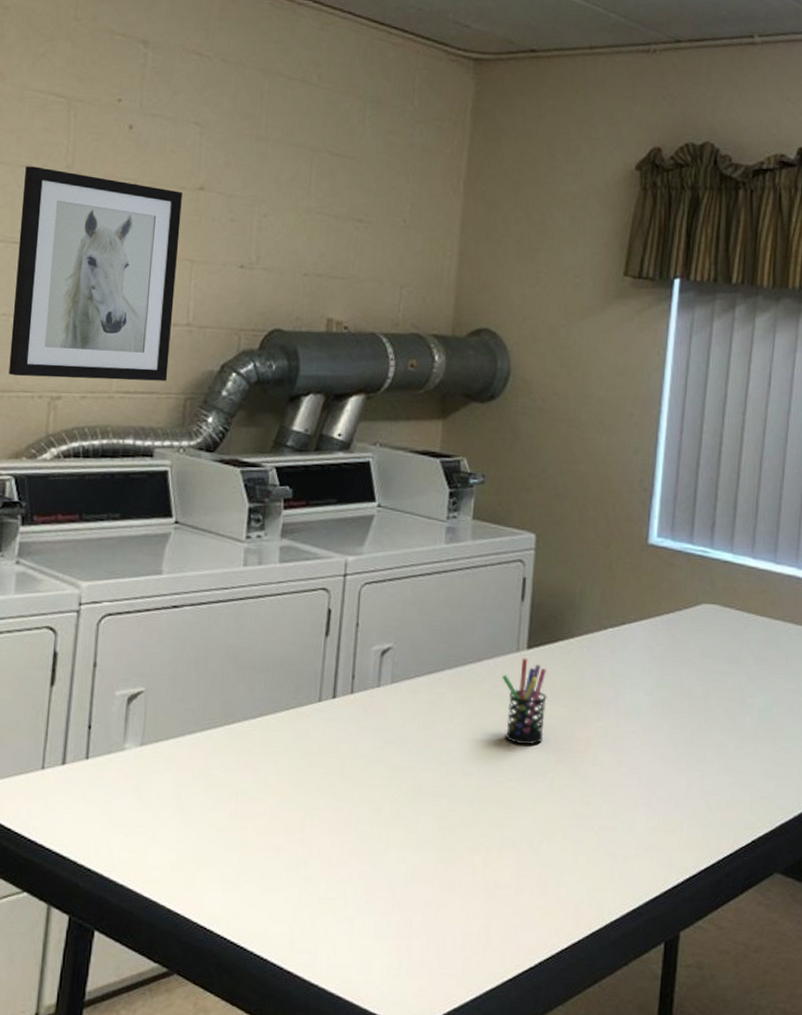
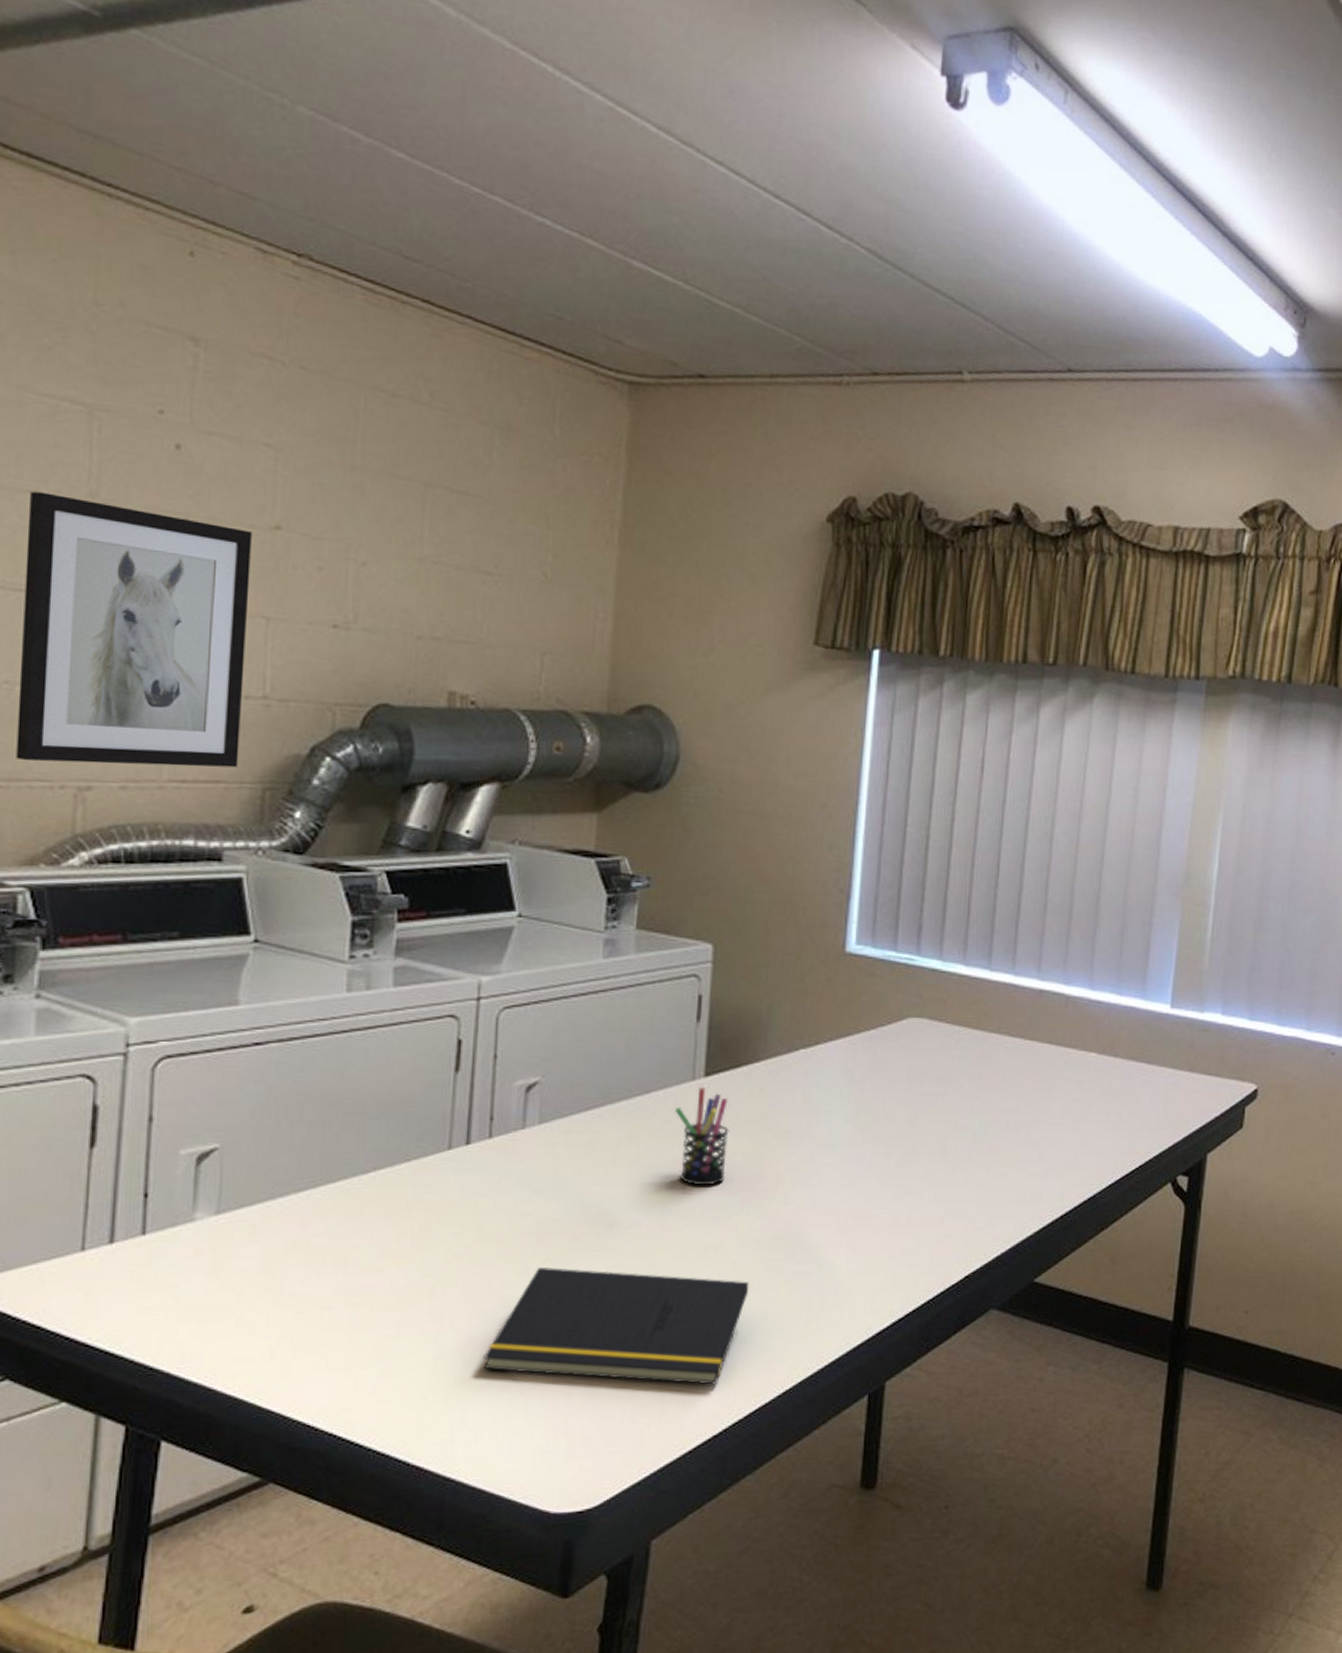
notepad: none [342,808,563,922] -> present [483,1268,750,1385]

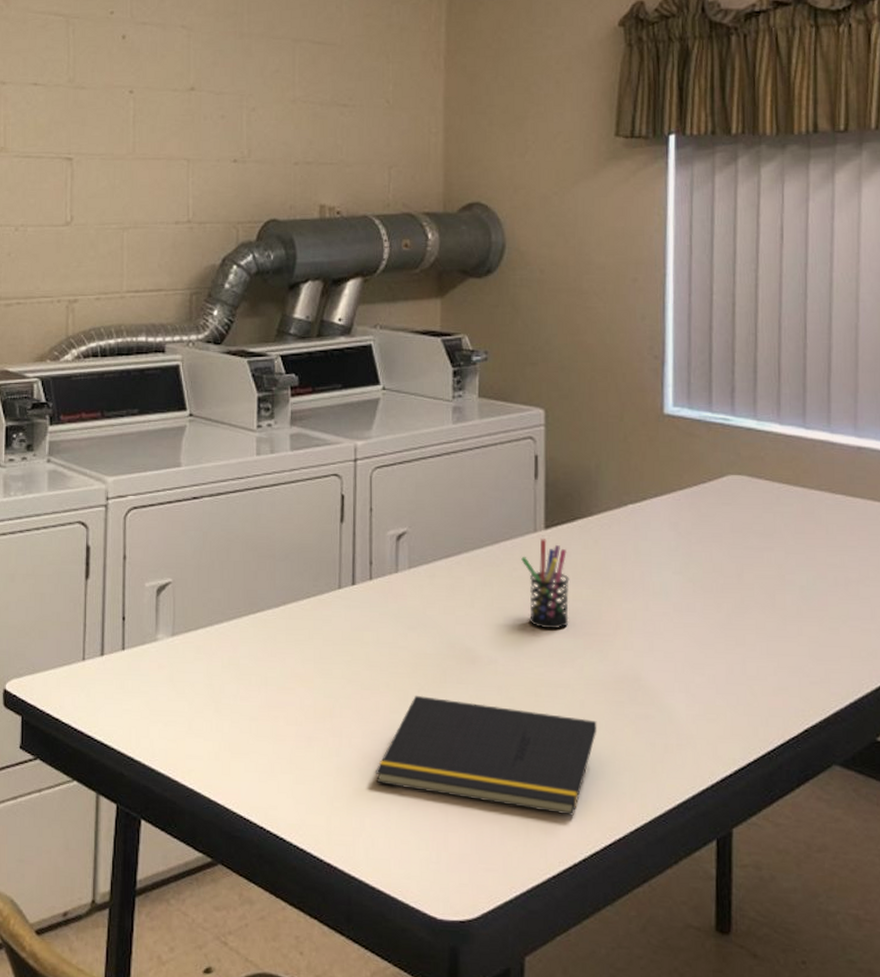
wall art: present [16,491,252,768] -> none [30,83,175,283]

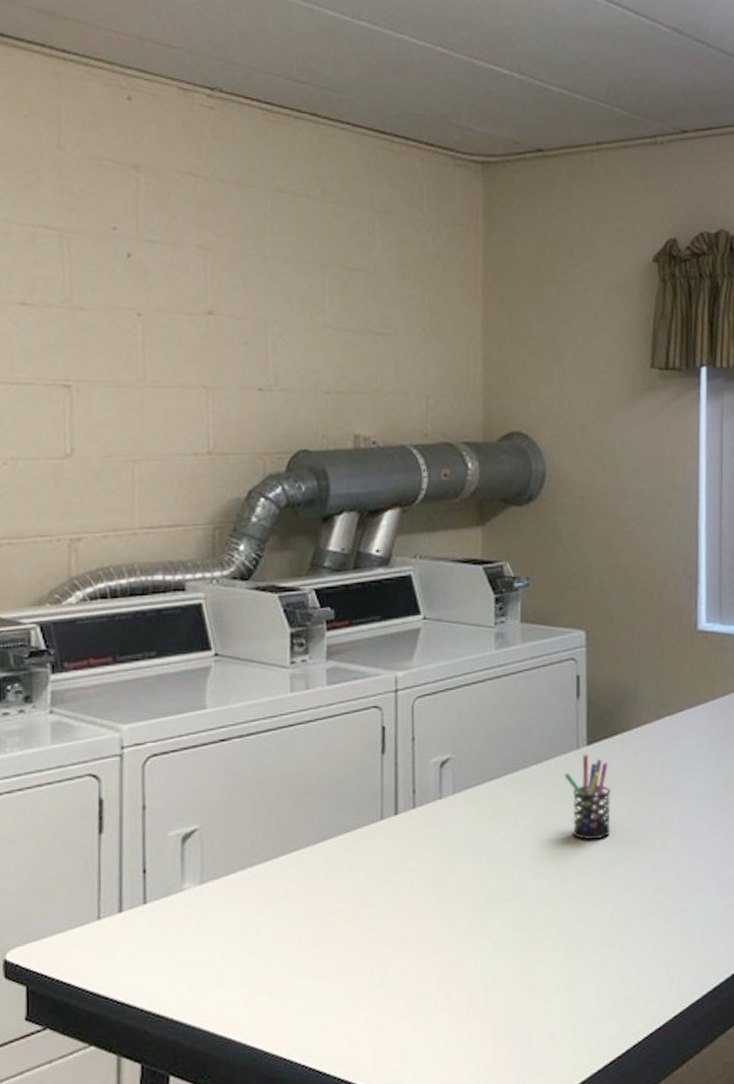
notepad: present [376,696,597,816] -> none [422,916,638,1012]

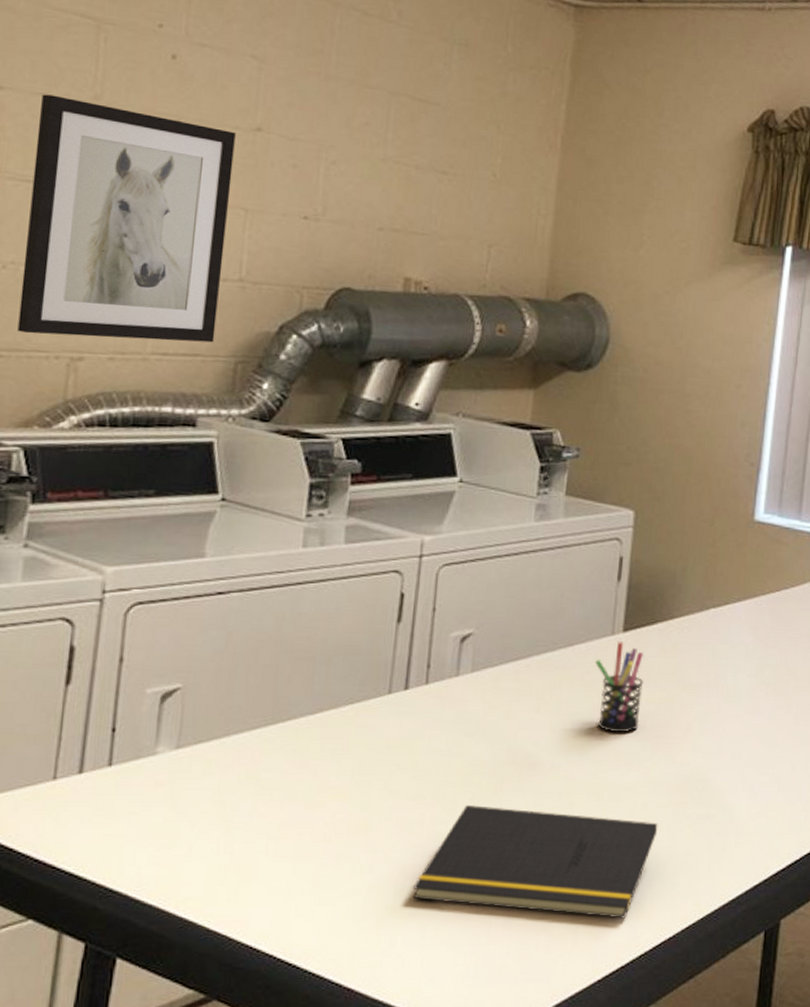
wall art: none [19,303,193,521] -> present [17,94,236,343]
notepad: none [422,916,638,1012] -> present [413,805,658,919]

